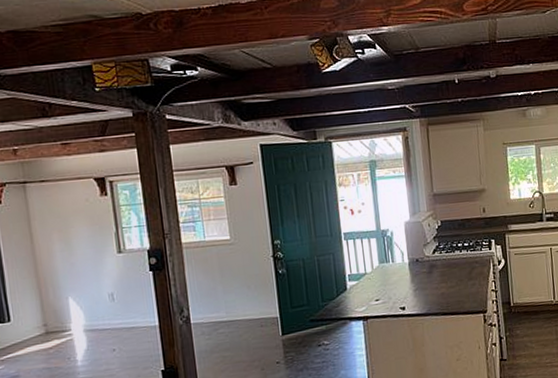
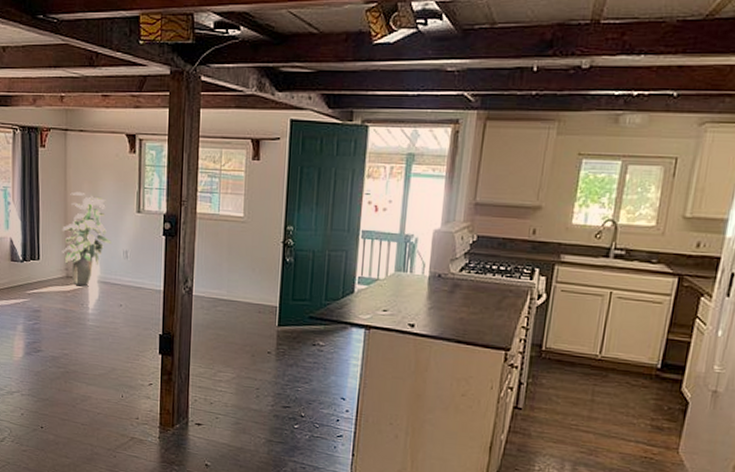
indoor plant: none [33,242,94,340] -> present [62,191,112,286]

